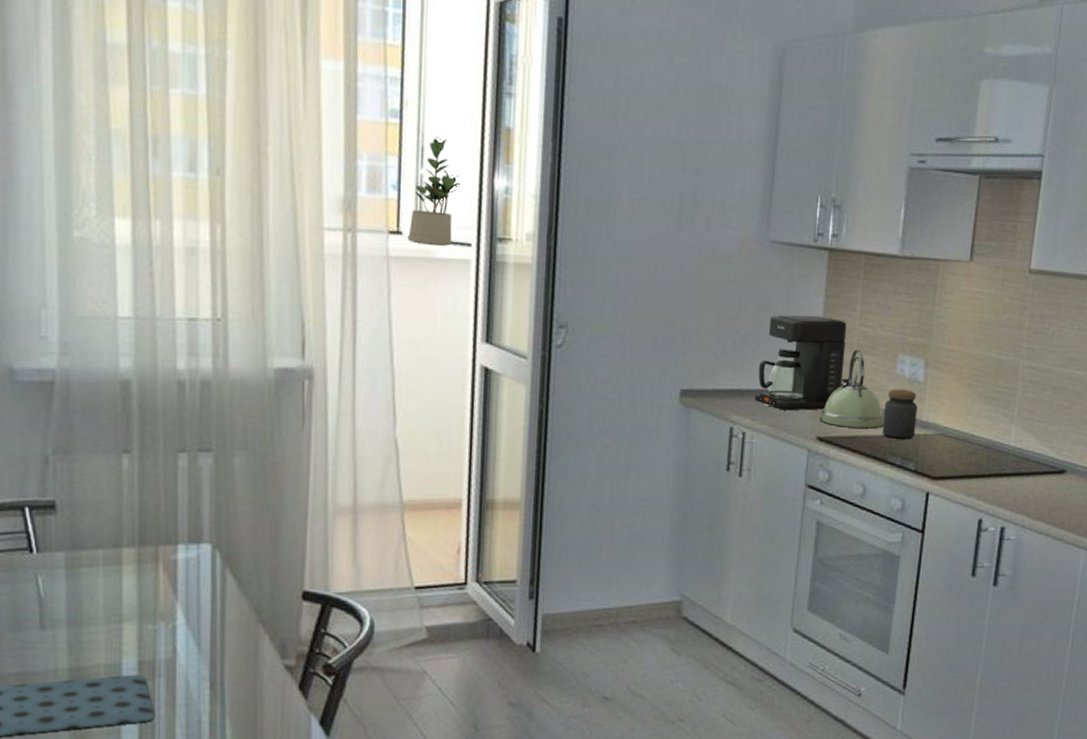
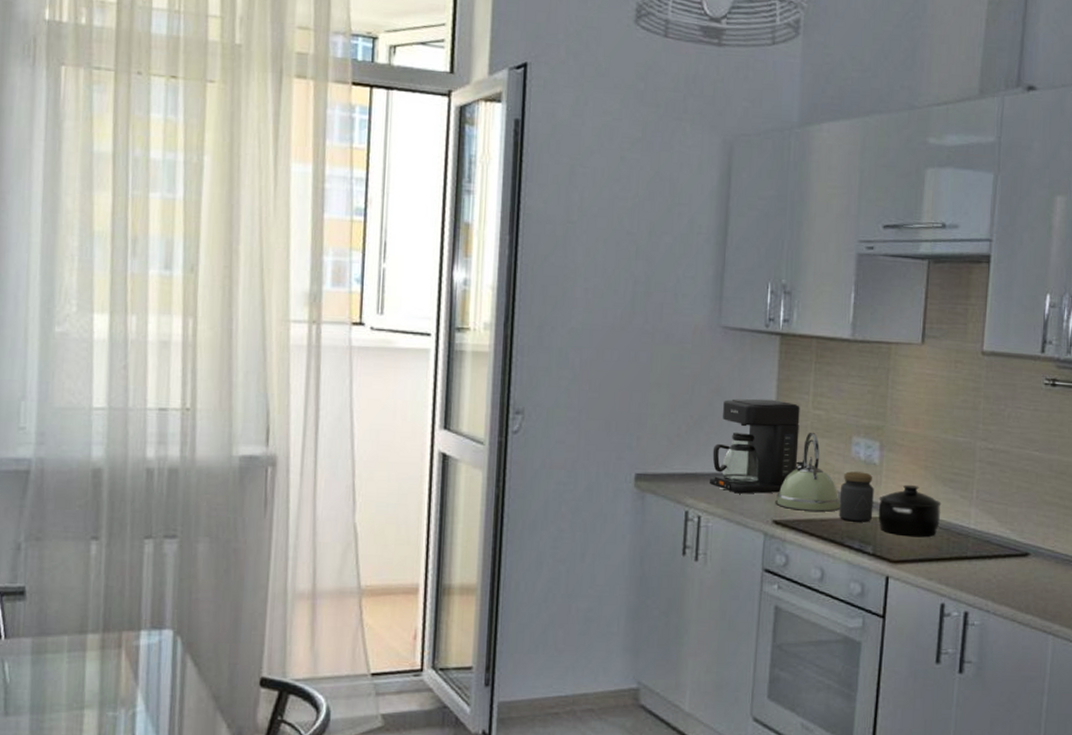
potted plant: present [408,137,461,247] -> none [370,233,421,337]
saucepan: none [920,402,983,455] -> present [878,484,942,538]

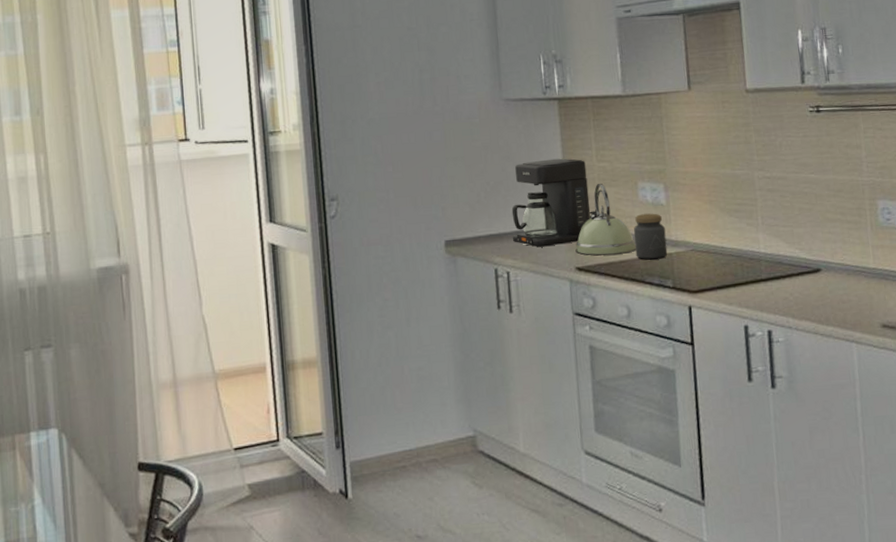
saucepan: present [878,484,942,538] -> none [670,219,731,268]

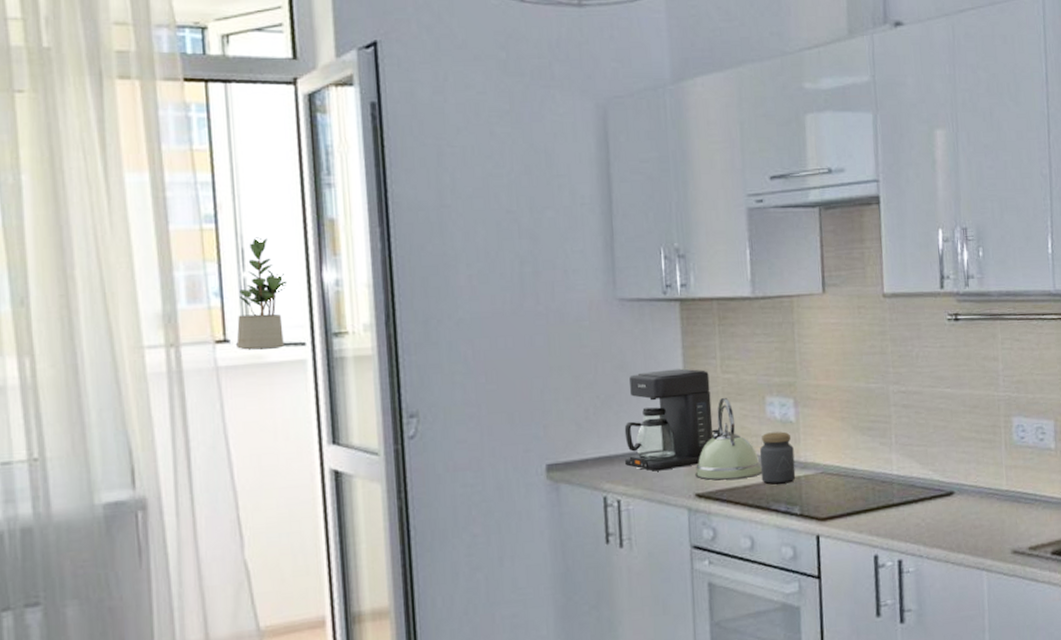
potted plant: none [195,56,233,147] -> present [236,237,288,350]

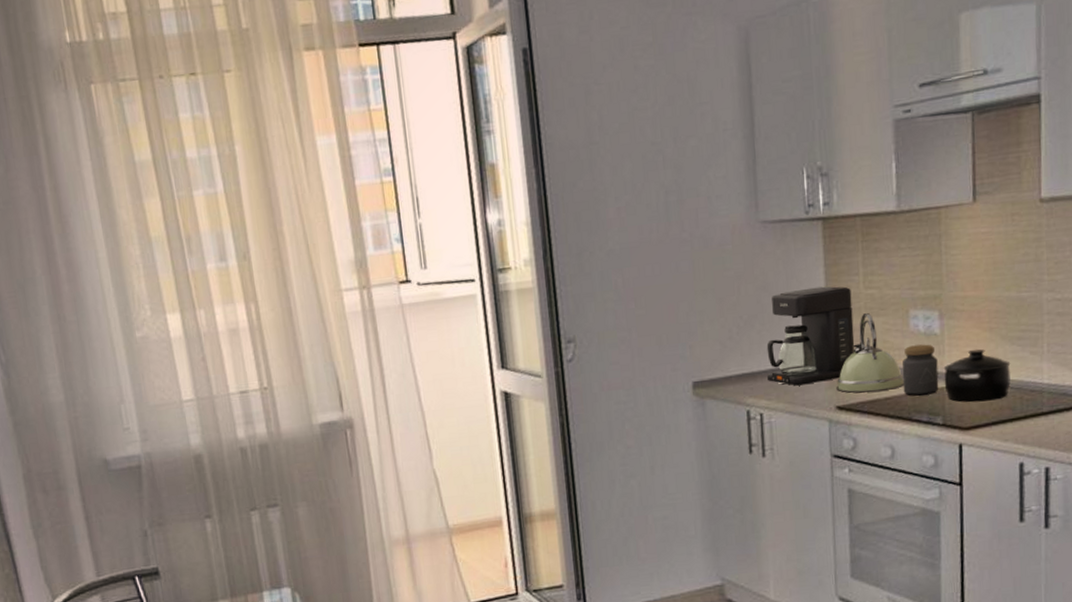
potted plant: present [236,237,288,350] -> none [416,186,457,289]
saucepan: none [799,438,863,492] -> present [943,349,1011,402]

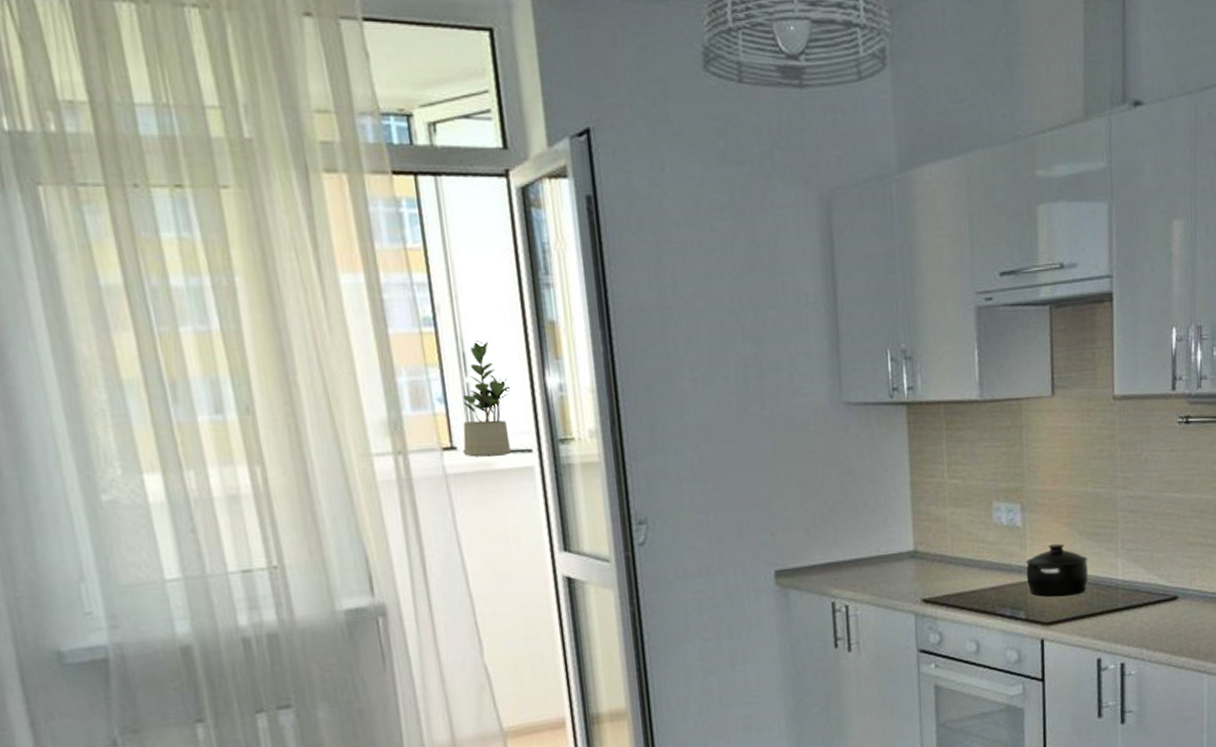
potted plant: none [416,186,457,289] -> present [463,341,511,458]
coffee maker: present [766,286,855,386] -> none [851,474,940,577]
kettle: present [836,313,904,393] -> none [922,504,988,586]
jar: present [902,344,939,396] -> none [986,537,1022,590]

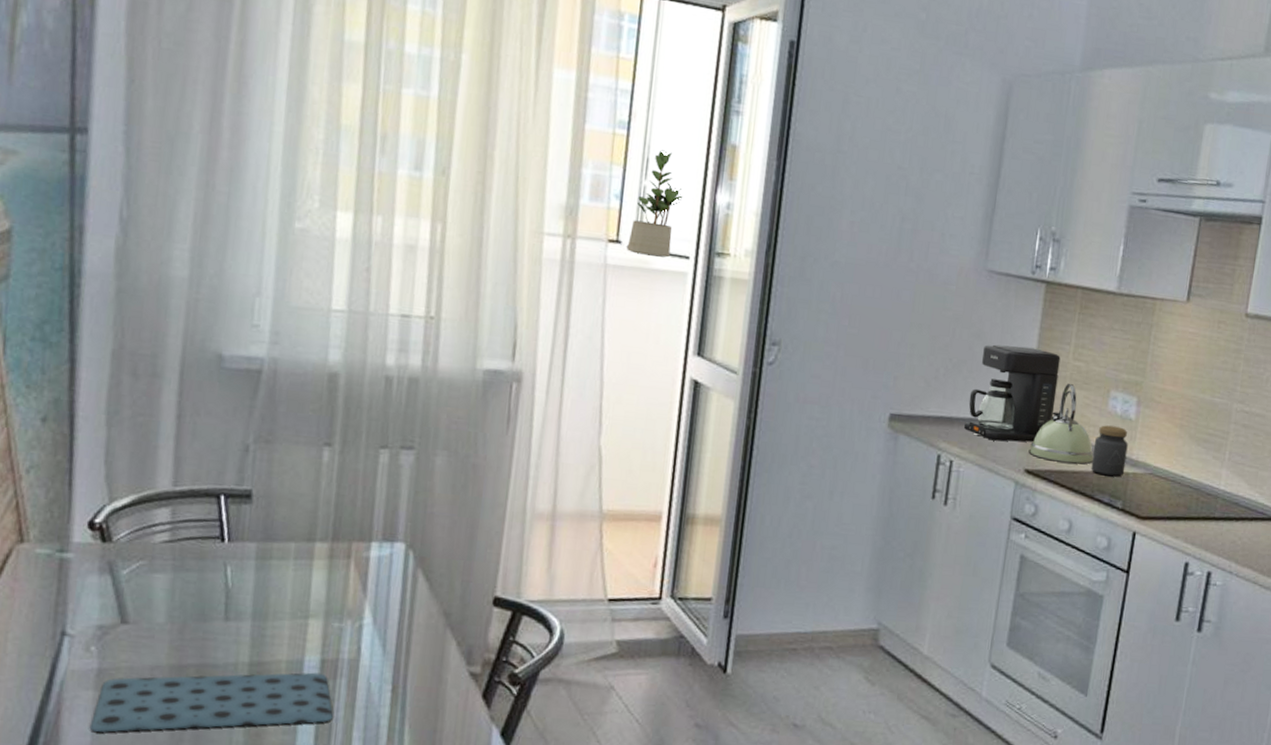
coffee maker: none [851,474,940,577] -> present [964,344,1061,442]
kettle: none [922,504,988,586] -> present [1028,384,1094,465]
jar: none [986,537,1022,590] -> present [1091,425,1128,477]
saucepan: present [1025,543,1088,597] -> none [1129,441,1194,496]

